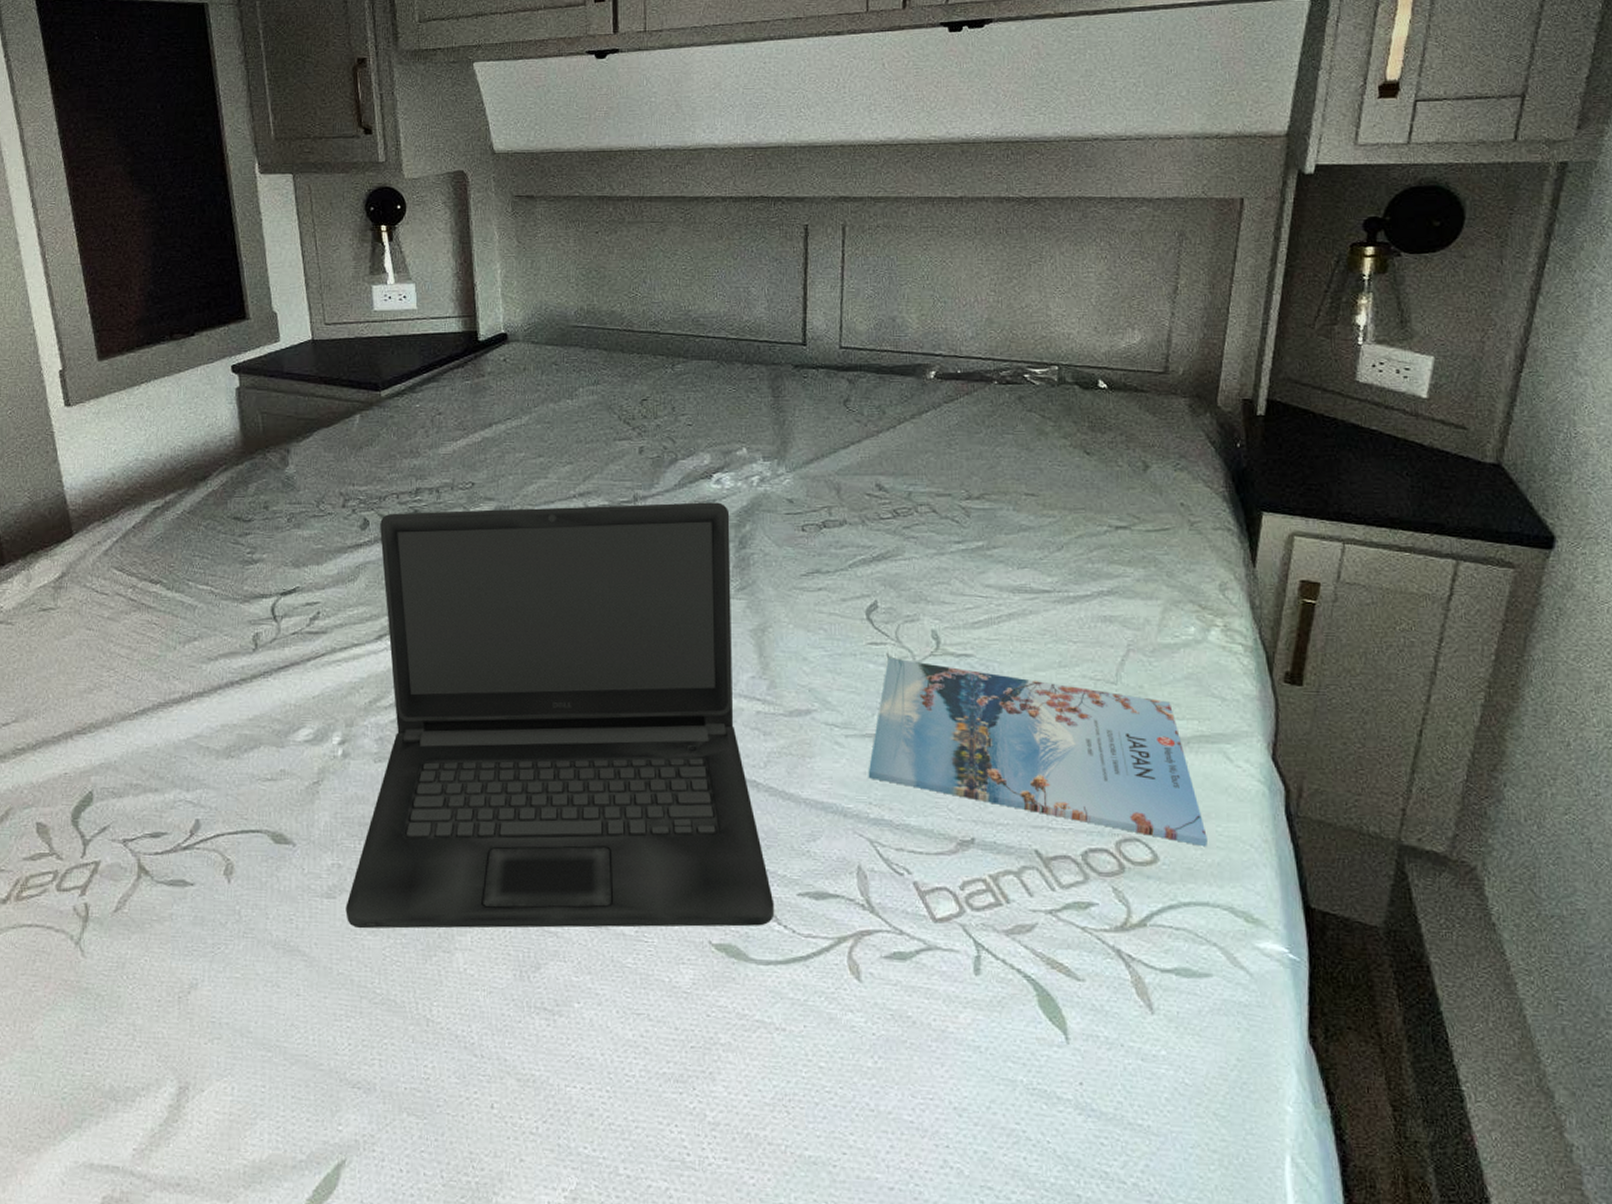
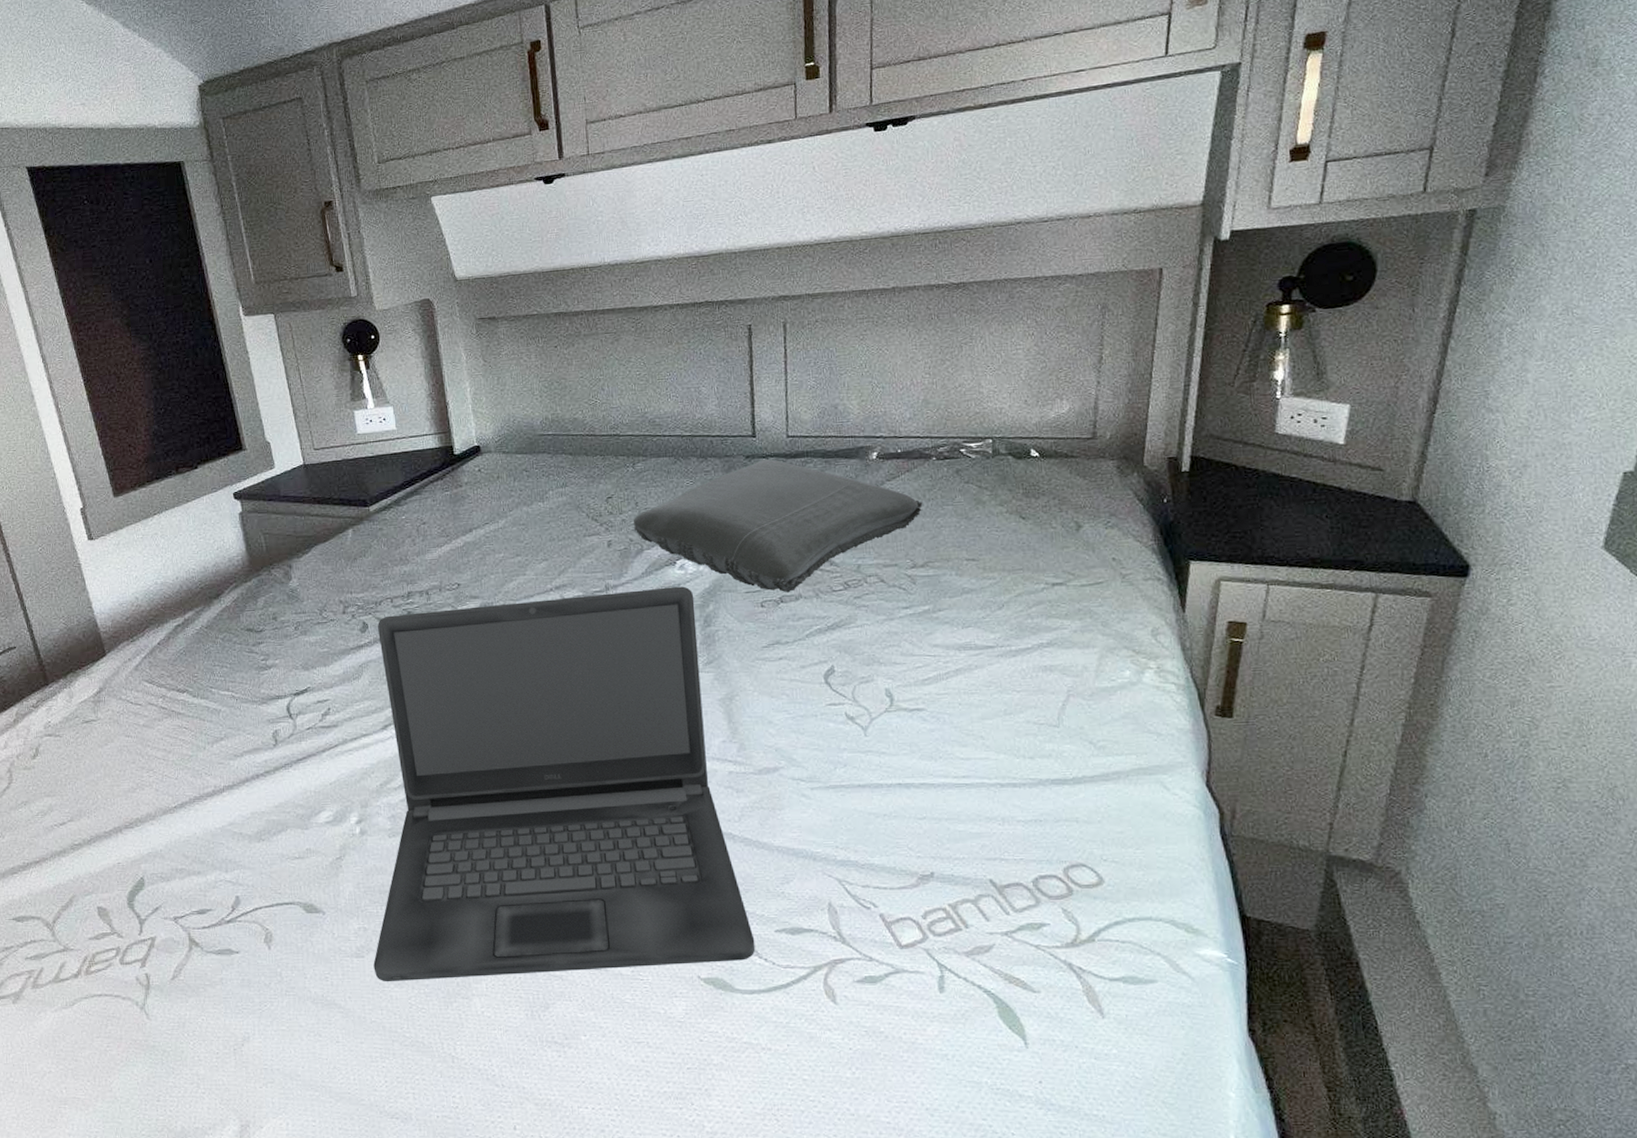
pillow: none [668,369,982,518] -> present [633,458,923,593]
magazine: present [868,658,1207,847] -> none [833,716,1149,868]

